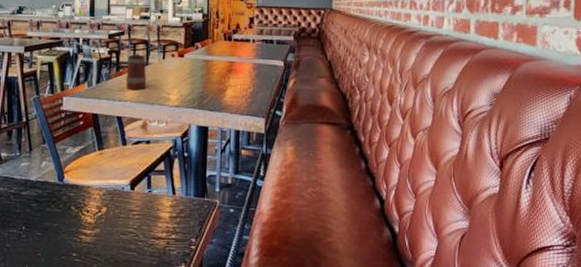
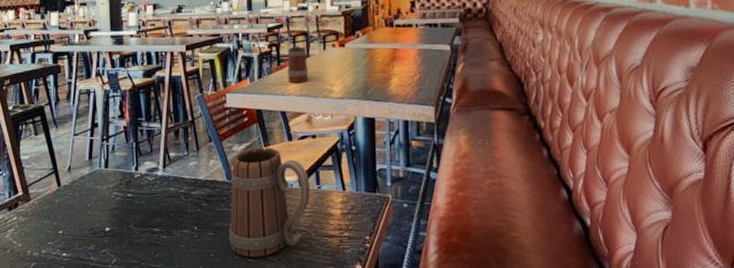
beer mug: none [56,150,141,257] -> present [228,147,310,257]

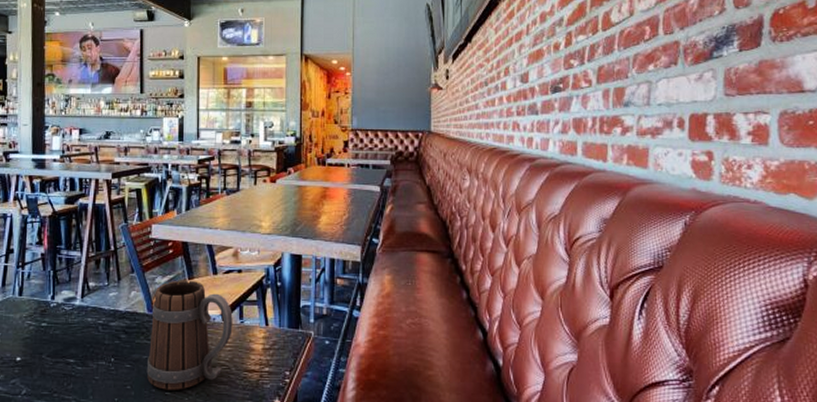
beer mug: present [287,45,309,84] -> none [216,179,238,218]

